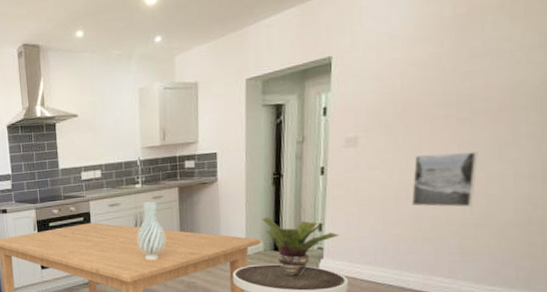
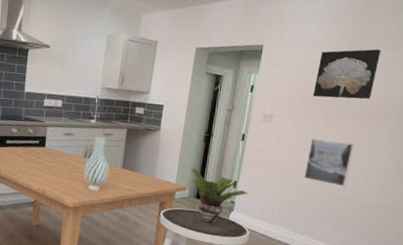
wall art: none [408,24,501,104] -> present [312,49,382,100]

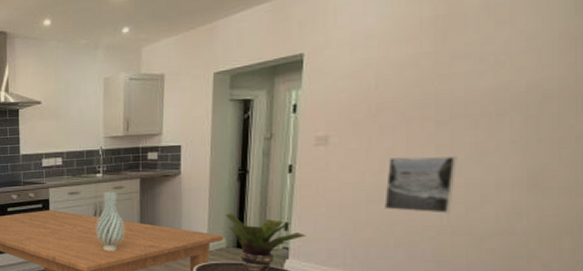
wall art: present [312,49,382,100] -> none [383,26,485,104]

